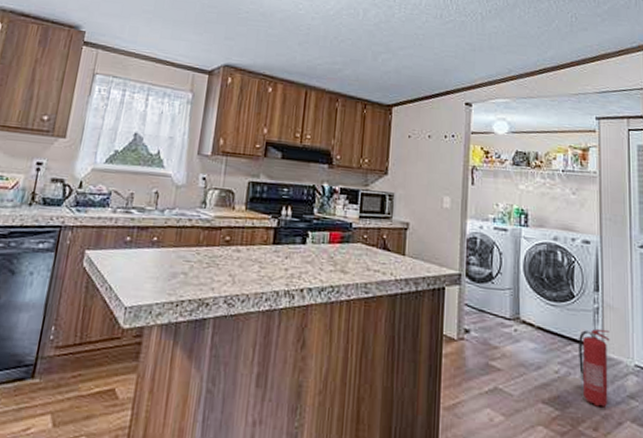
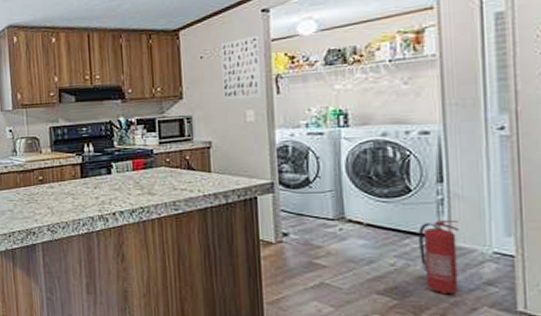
wall art: none [425,125,463,186] -> present [221,34,264,101]

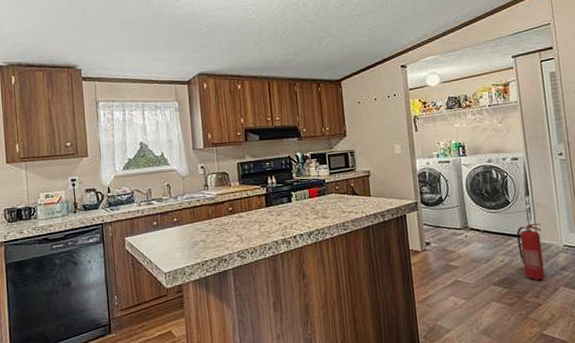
wall art: present [221,34,264,101] -> none [373,85,406,137]

